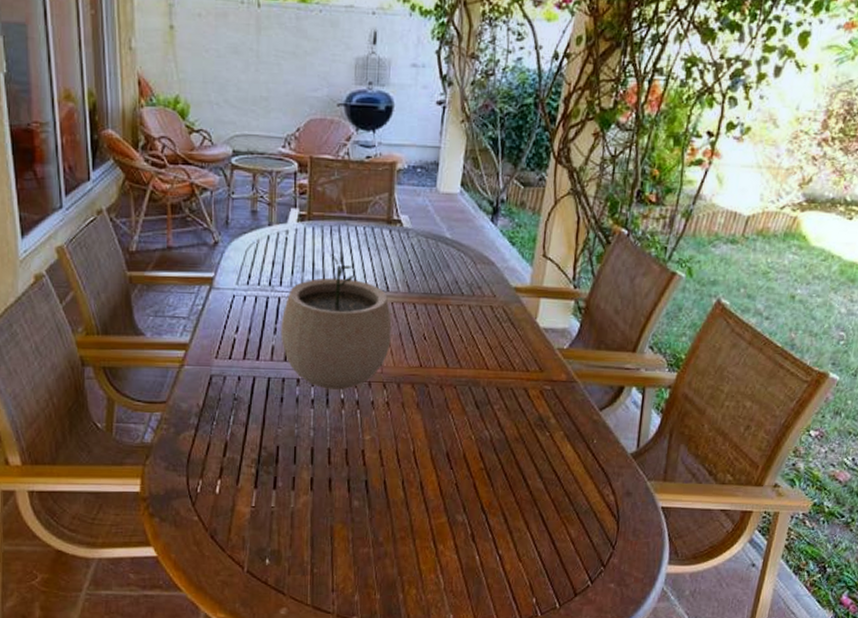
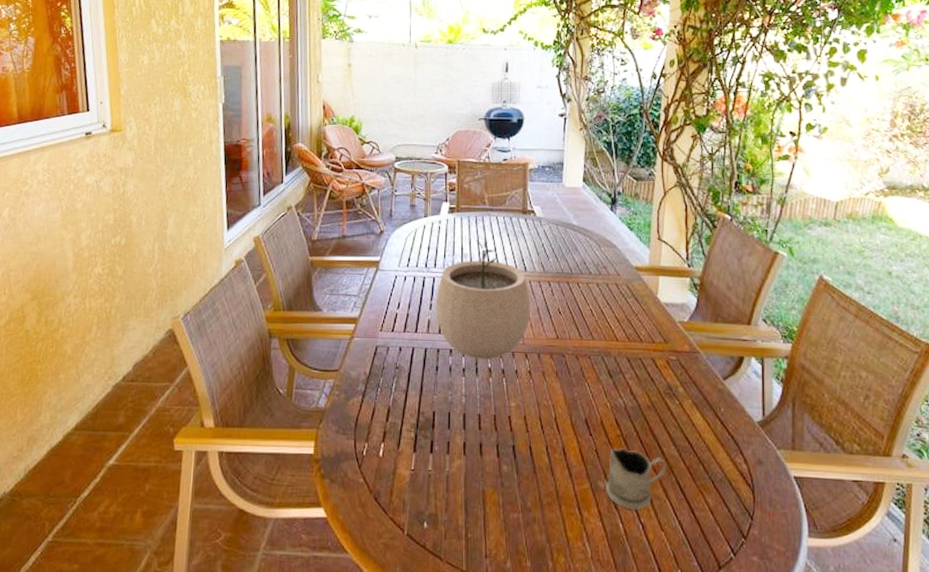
tea glass holder: none [464,481,531,543] -> present [606,448,667,510]

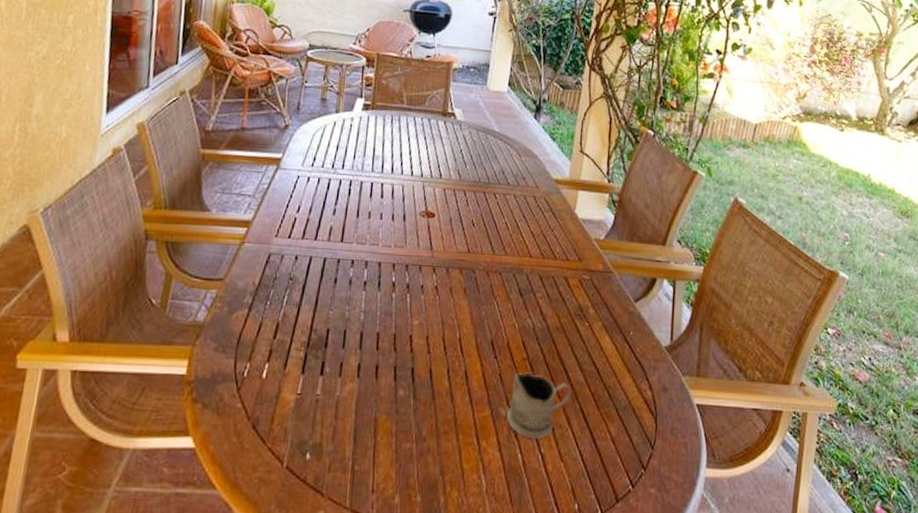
plant pot: present [435,238,530,359] -> none [339,140,443,273]

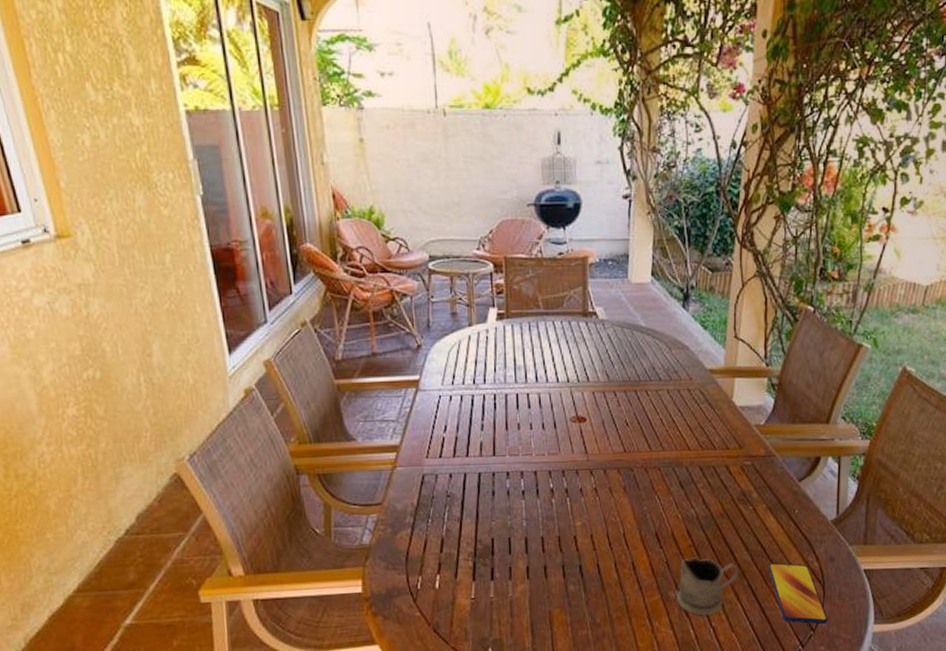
smartphone: none [601,386,660,463] -> present [768,563,828,625]

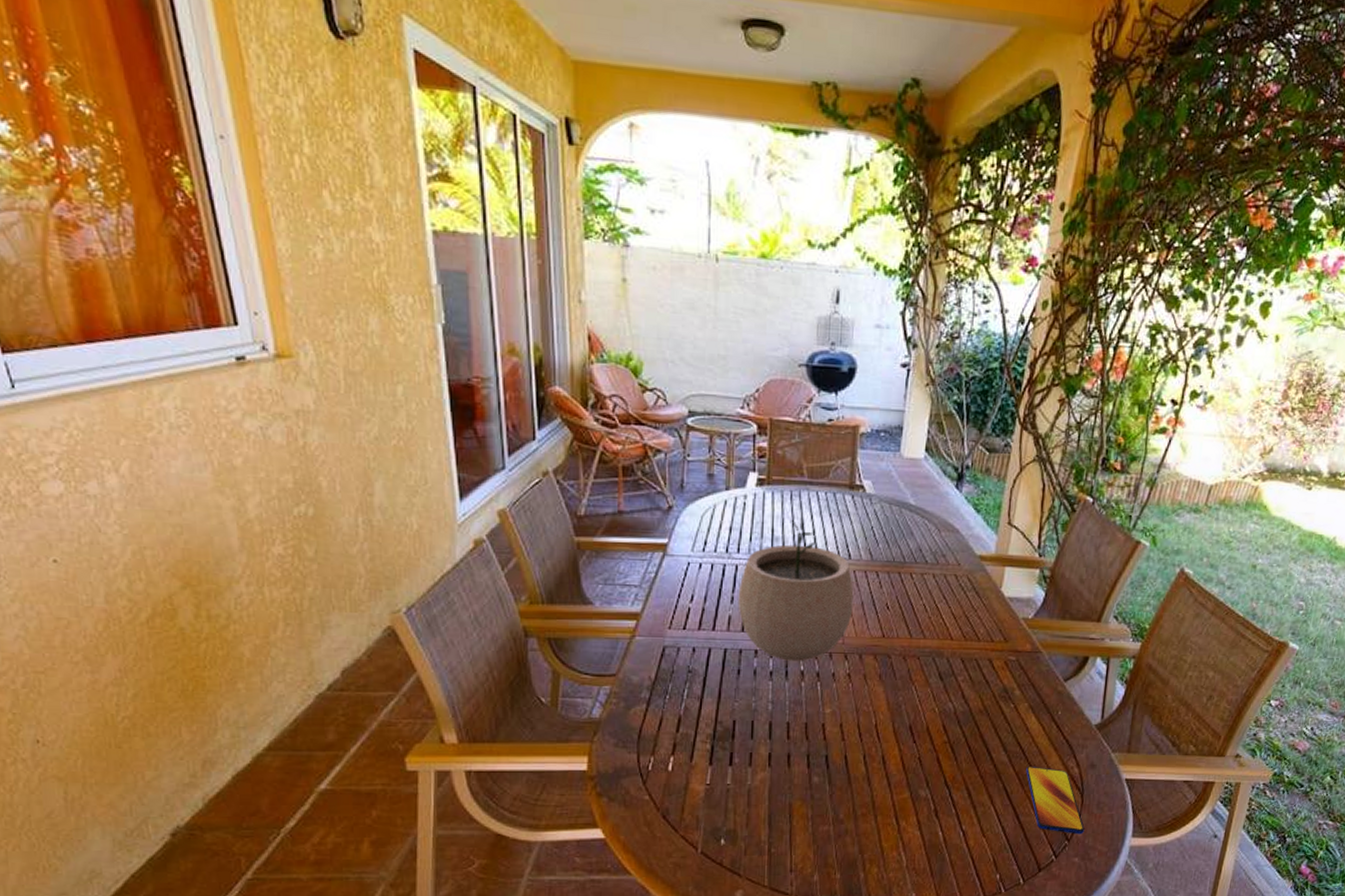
plant pot: none [487,347,595,480] -> present [738,518,854,661]
tea glass holder: present [677,557,739,616] -> none [927,755,995,818]

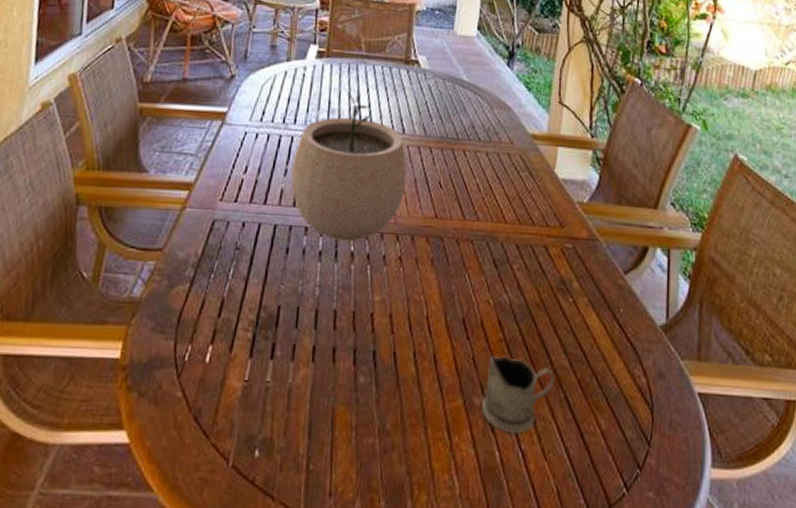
tea glass holder: none [927,755,995,818] -> present [482,355,555,434]
smartphone: present [1026,766,1085,835] -> none [589,372,657,462]

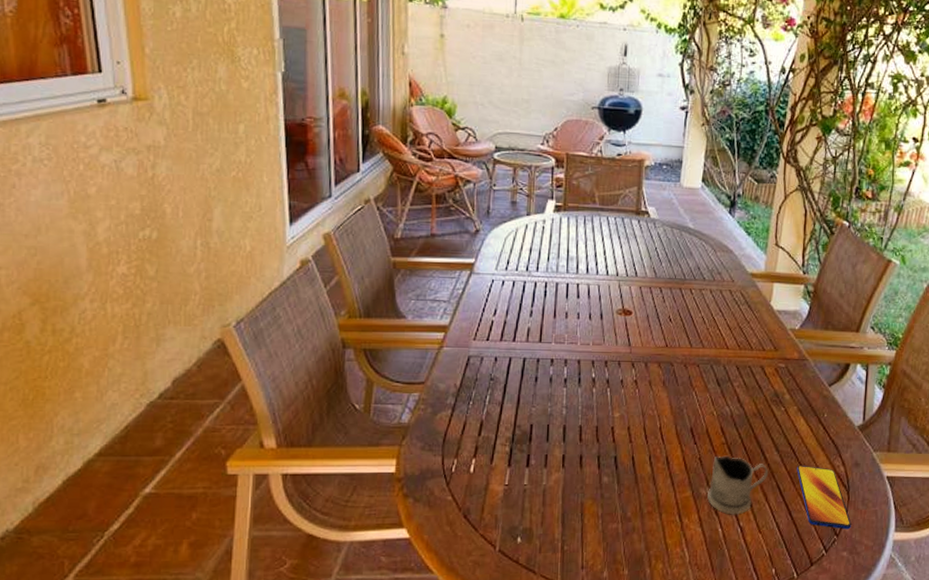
plant pot: present [291,91,407,241] -> none [536,240,640,369]
smartphone: none [589,372,657,462] -> present [797,465,851,530]

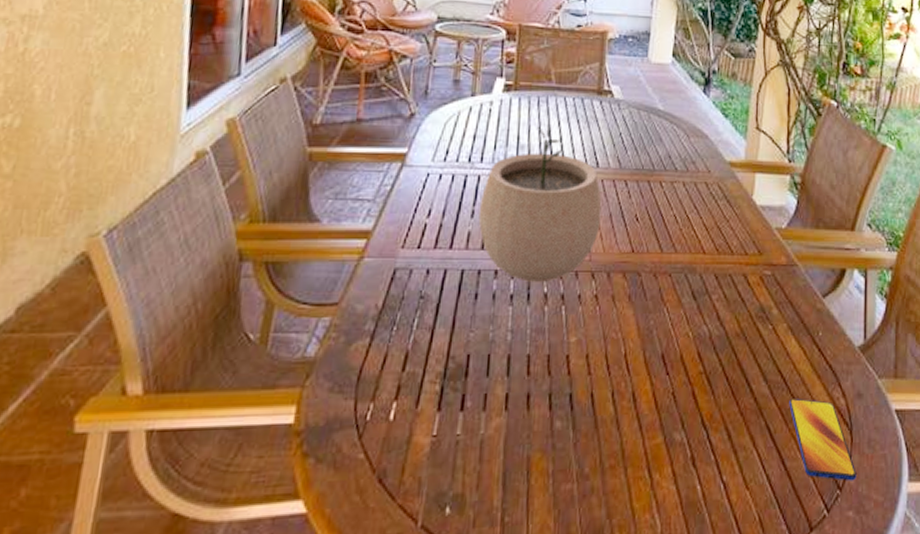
plant pot: none [536,240,640,369] -> present [478,125,602,282]
tea glass holder: present [707,455,769,515] -> none [683,388,756,467]

